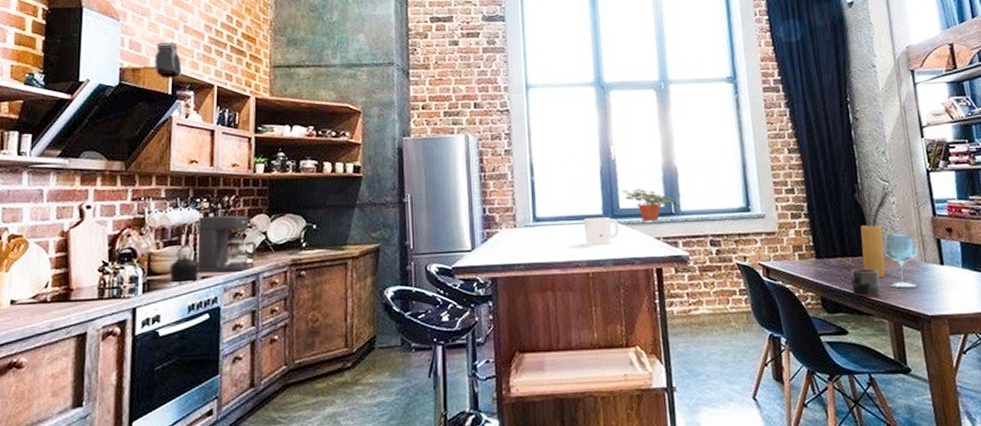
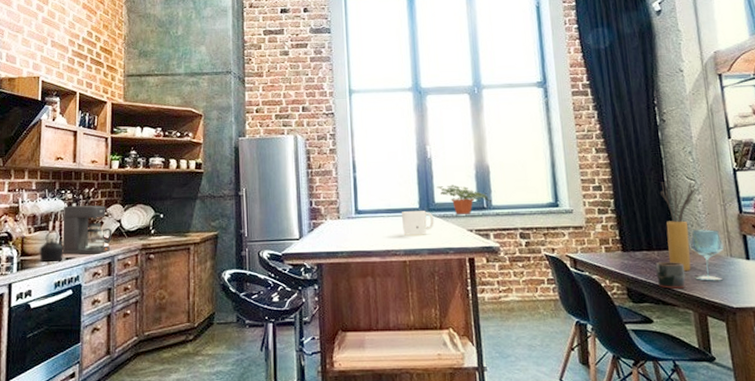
jar: present [154,42,182,79] -> none [27,55,50,87]

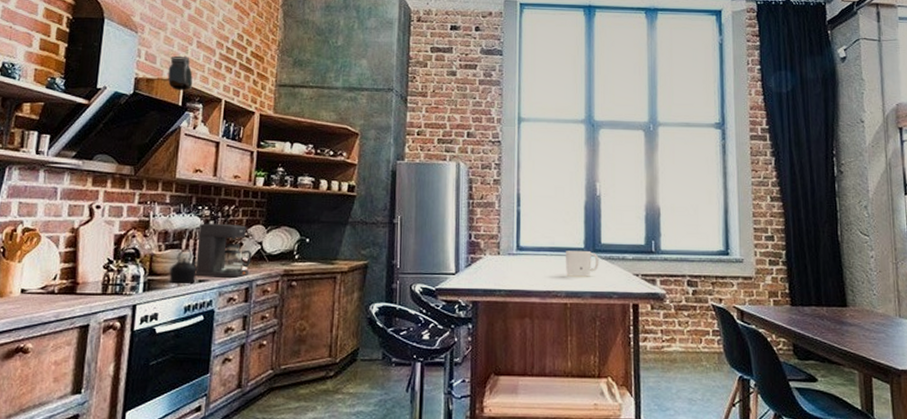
jar: none [27,55,50,87] -> present [168,55,193,91]
potted plant: present [437,185,491,215] -> none [604,225,660,259]
mug: present [656,261,686,289] -> none [823,318,853,347]
vase: present [660,178,703,272] -> none [833,232,876,330]
wine glass: present [688,229,725,281] -> none [858,287,894,342]

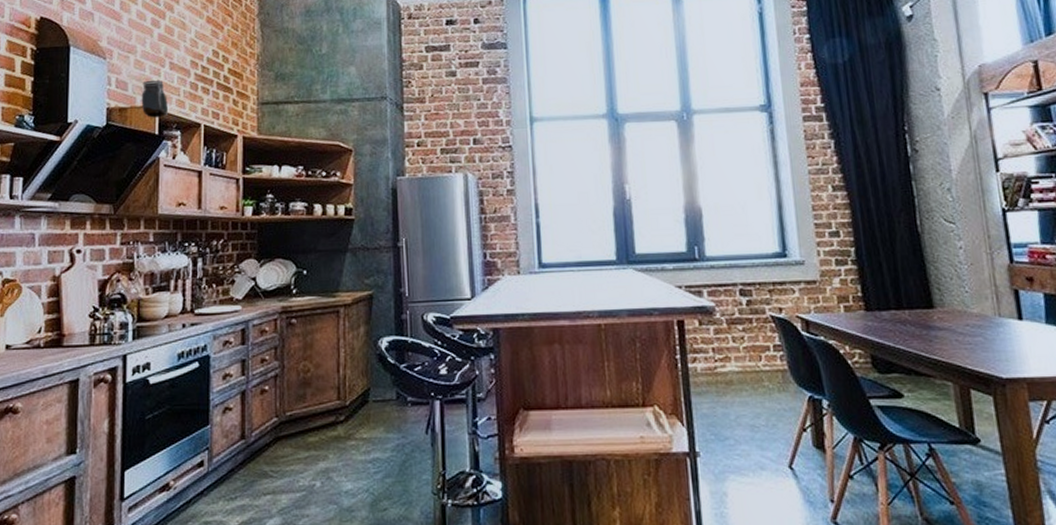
kettle: present [169,248,197,285] -> none [159,290,188,330]
coffee maker: present [195,223,252,279] -> none [186,260,246,320]
mug: present [565,251,599,277] -> none [594,263,635,294]

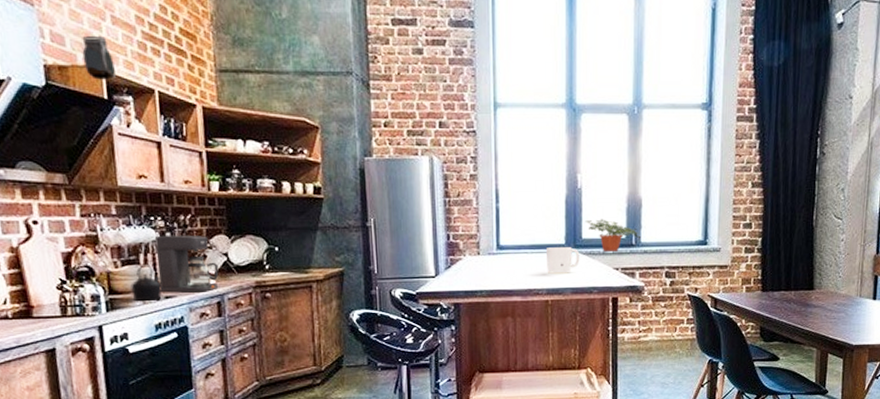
kettle: none [159,290,188,330] -> present [131,263,162,302]
coffee maker: none [186,260,246,320] -> present [155,235,219,294]
mug: none [594,263,635,294] -> present [545,247,580,274]
potted plant: none [637,231,705,269] -> present [585,219,640,253]

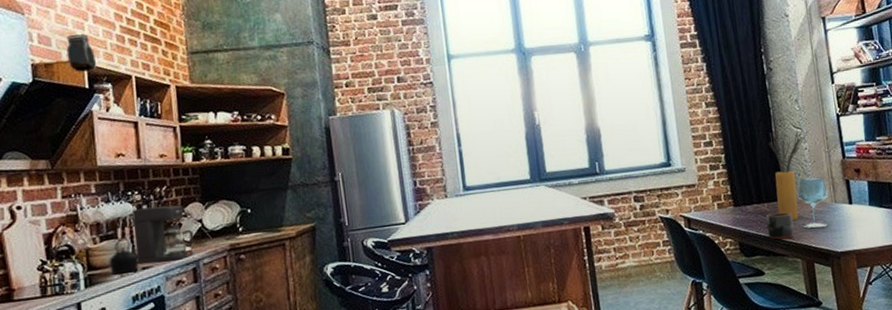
mug: present [545,247,580,274] -> none [511,181,547,210]
potted plant: present [585,219,640,253] -> none [547,151,604,183]
mug: none [789,301,817,328] -> present [766,212,794,240]
vase: none [803,216,848,311] -> present [769,128,808,221]
wine glass: none [824,270,856,321] -> present [796,177,830,229]

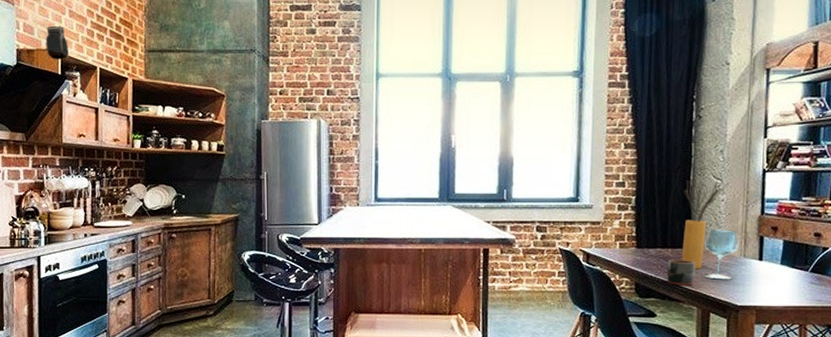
kettle: present [109,237,139,276] -> none [65,206,89,238]
coffee maker: present [133,205,194,264] -> none [87,183,135,232]

